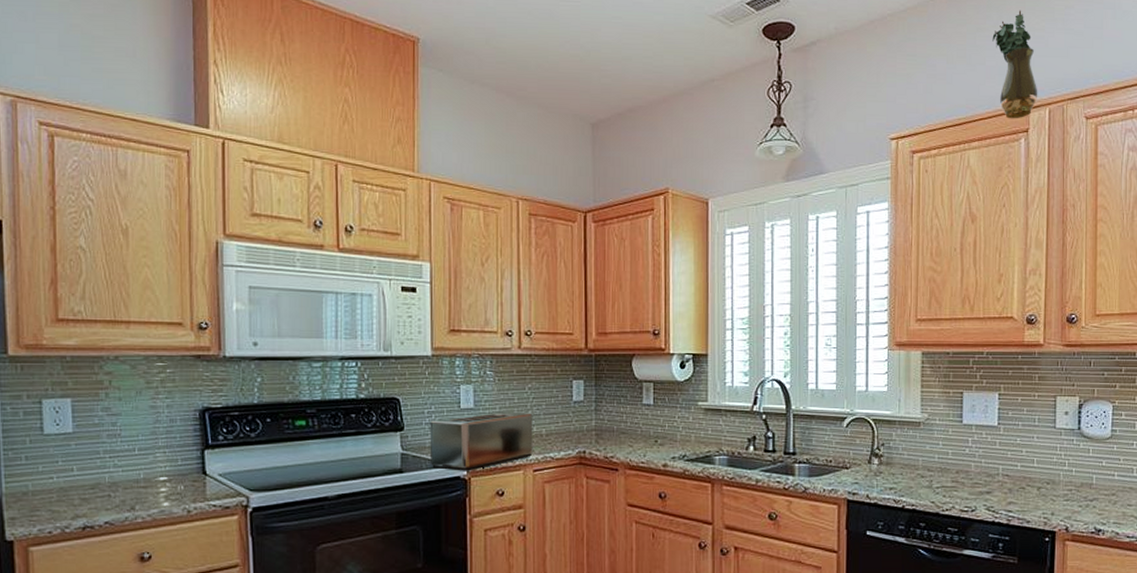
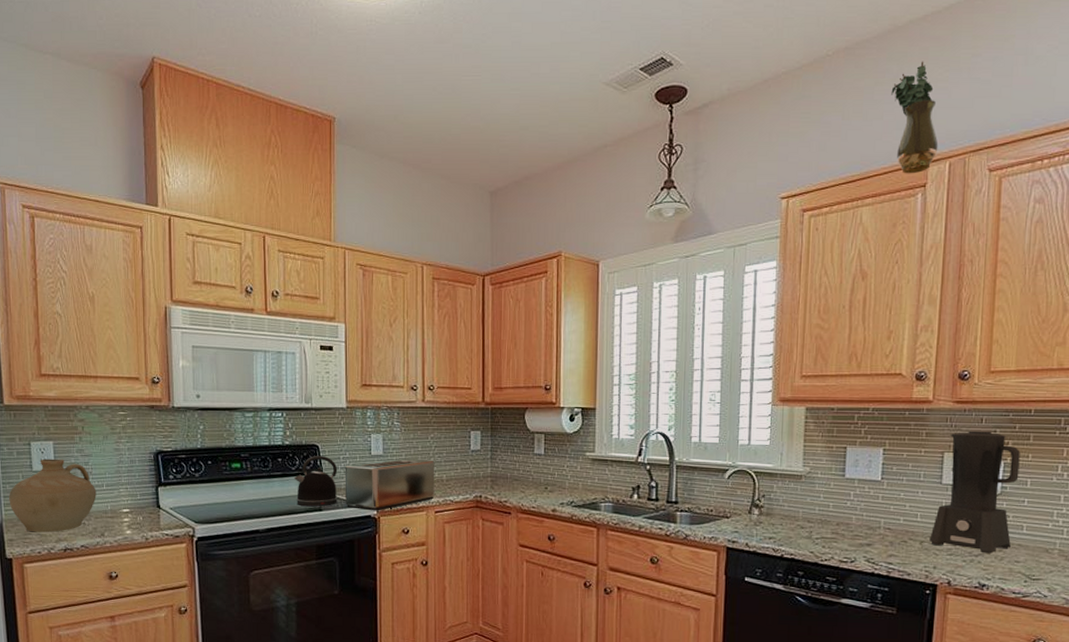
ceramic jug: none [12,419,126,508] -> present [9,458,96,533]
kettle: none [370,409,424,468] -> present [294,455,340,507]
blender: none [1046,374,1127,498] -> present [929,431,1020,554]

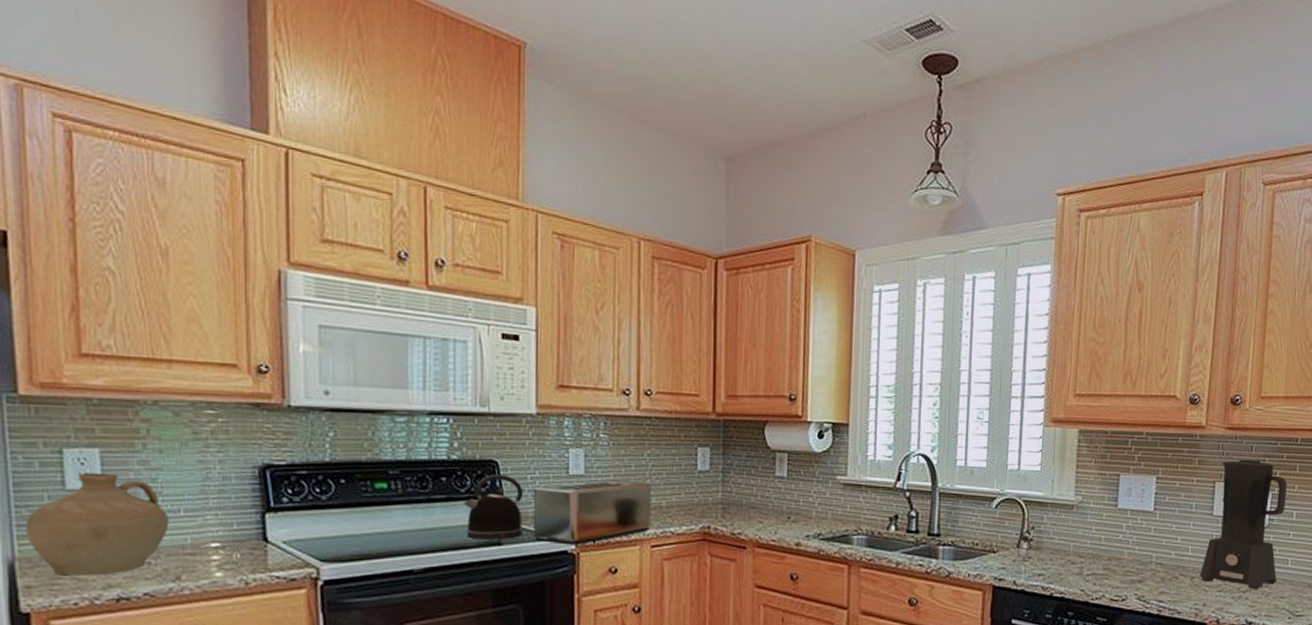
vase: present [891,61,939,174] -> none [1171,59,1216,181]

